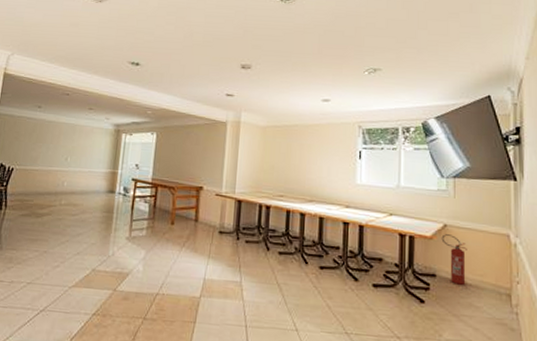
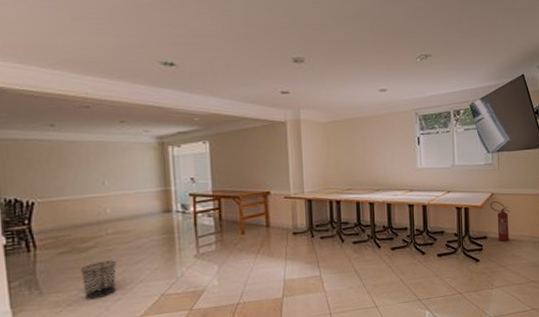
waste bin: none [32,228,62,263] -> present [80,260,117,300]

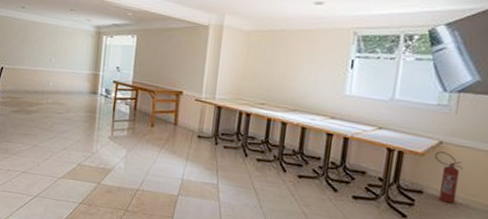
waste bin: present [80,260,117,300] -> none [24,124,50,155]

